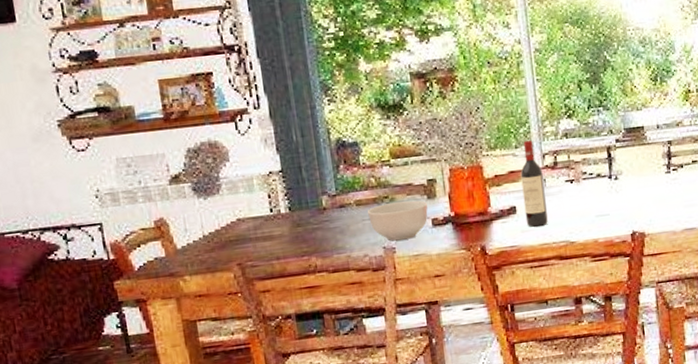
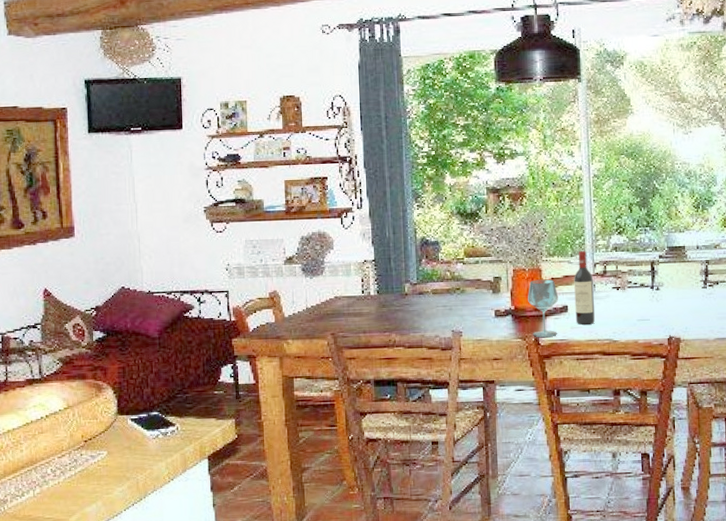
bowl: present [368,200,428,241] -> none [442,293,493,326]
wine glass: none [468,177,506,246] -> present [528,279,559,338]

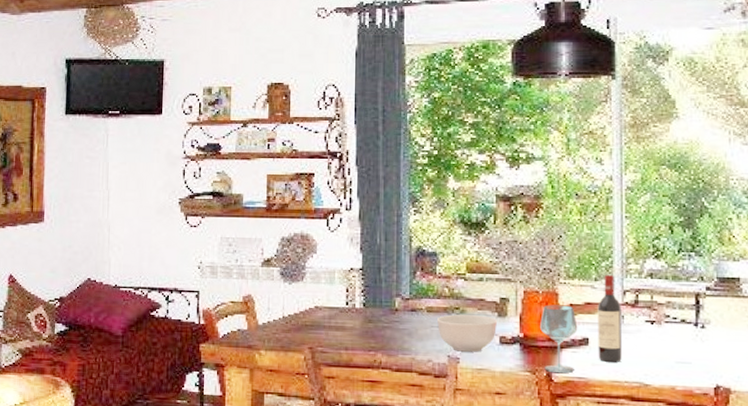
bowl: none [442,293,493,326] -> present [437,314,498,352]

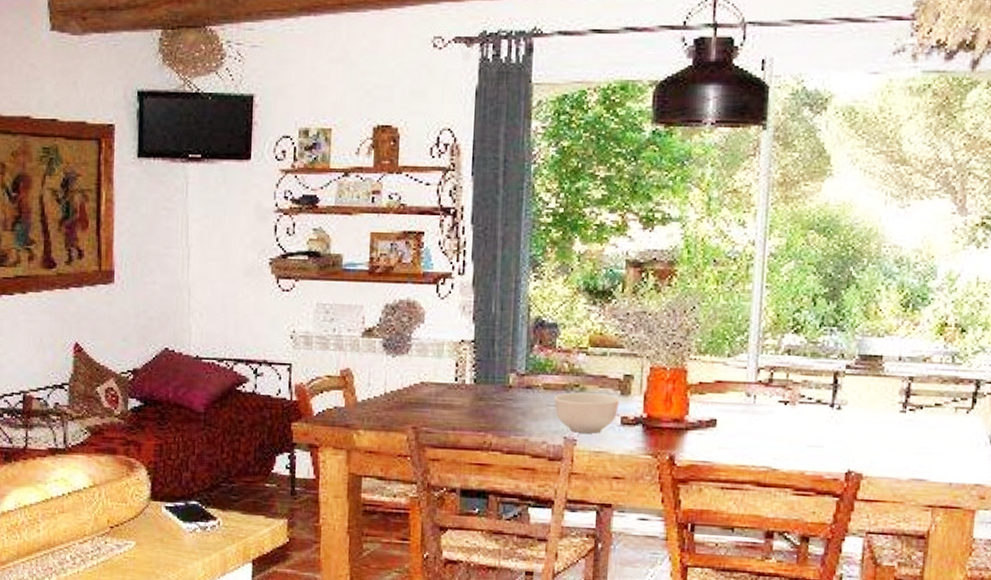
wine glass: present [540,304,578,374] -> none [665,382,706,457]
wine bottle: present [597,275,622,362] -> none [725,351,754,445]

